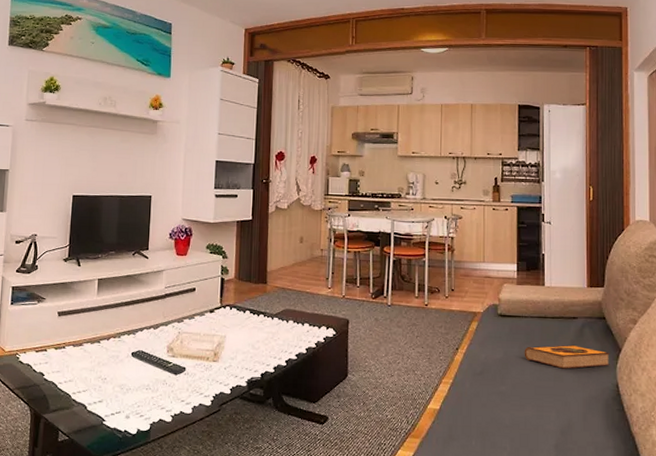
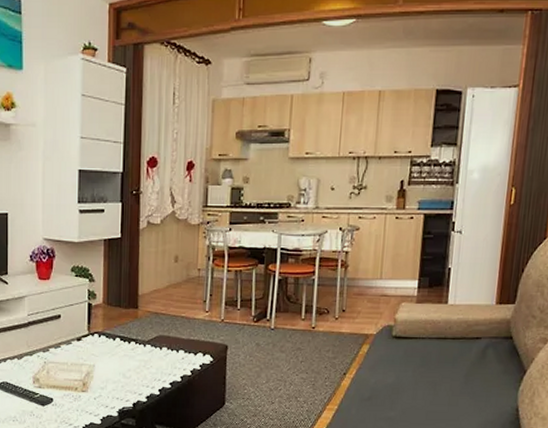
hardback book: present [524,344,610,369] -> none [418,367,514,393]

